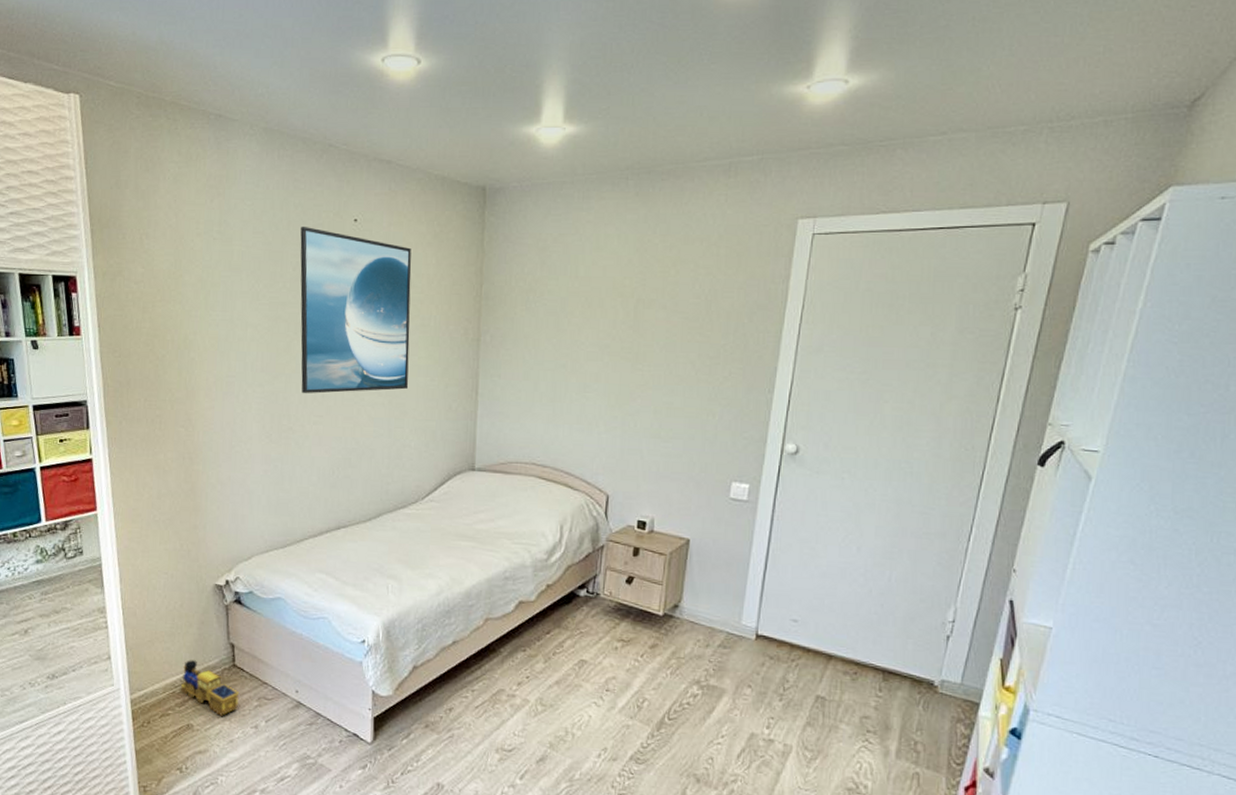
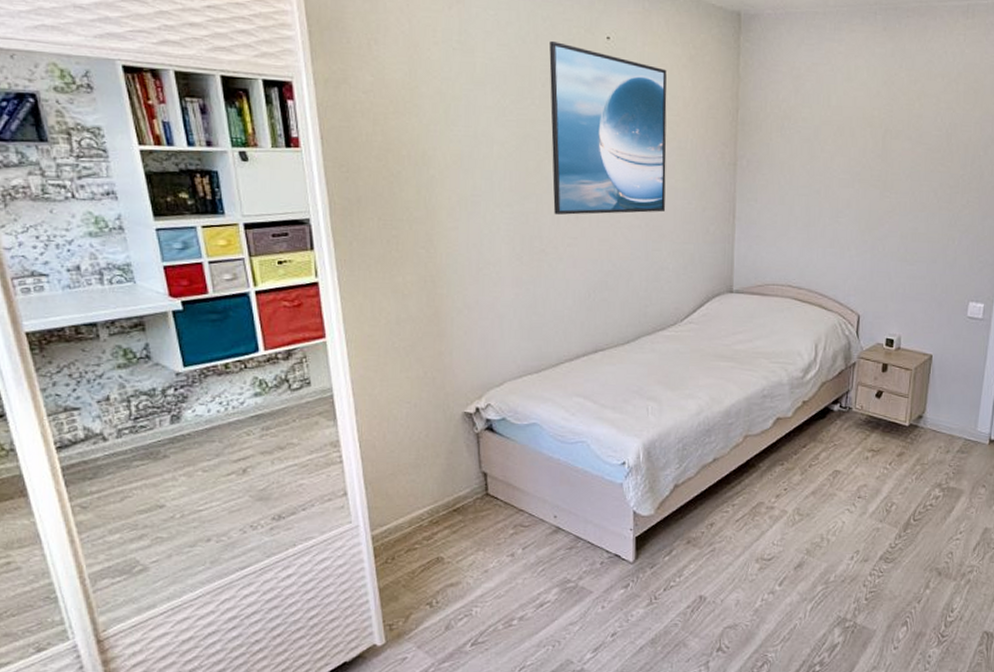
toy train: present [181,660,240,716] -> none [429,491,494,546]

